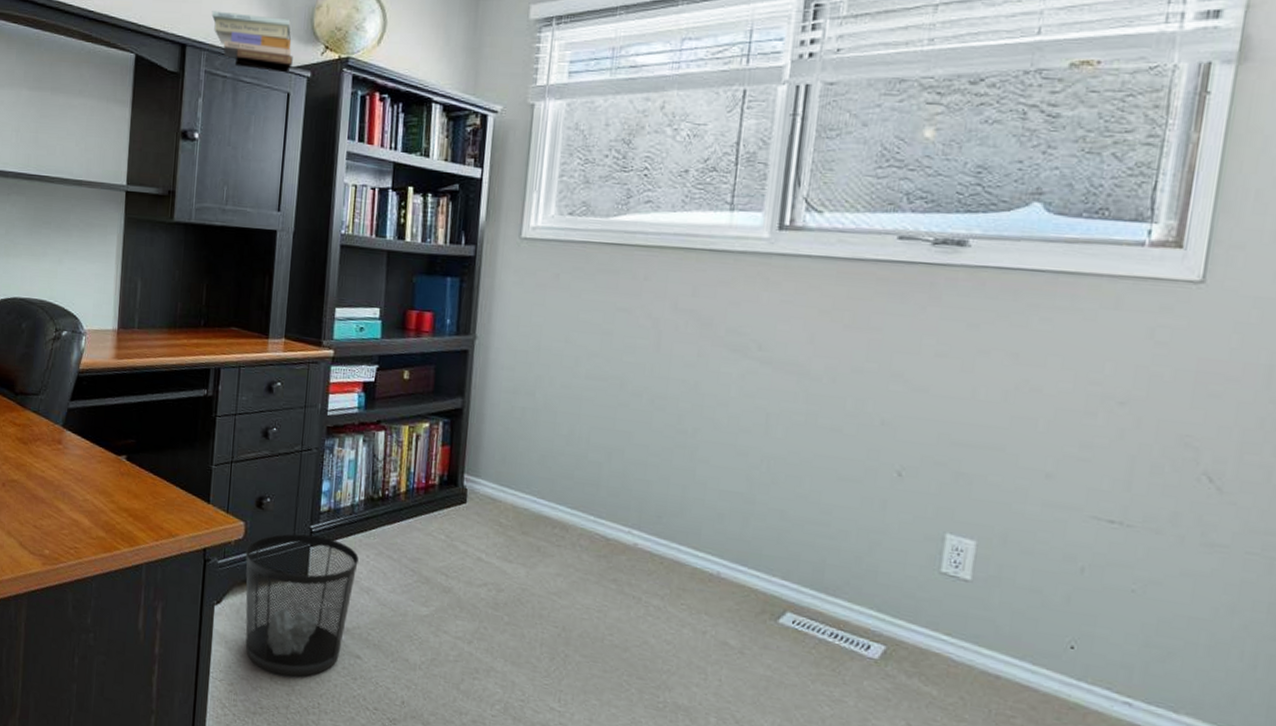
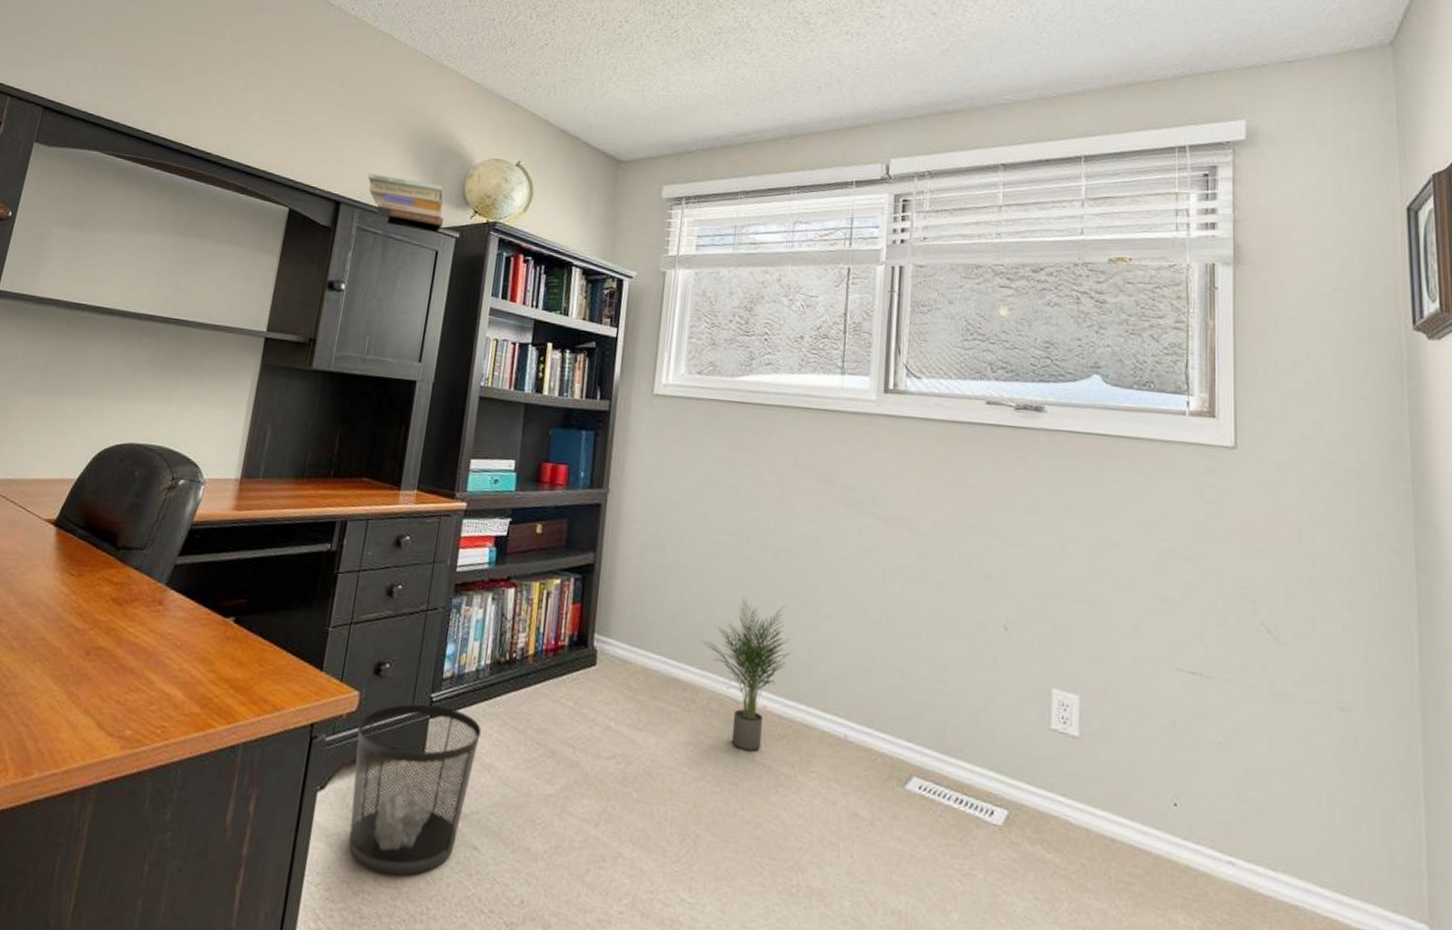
potted plant: none [570,442,667,584] -> present [700,598,794,751]

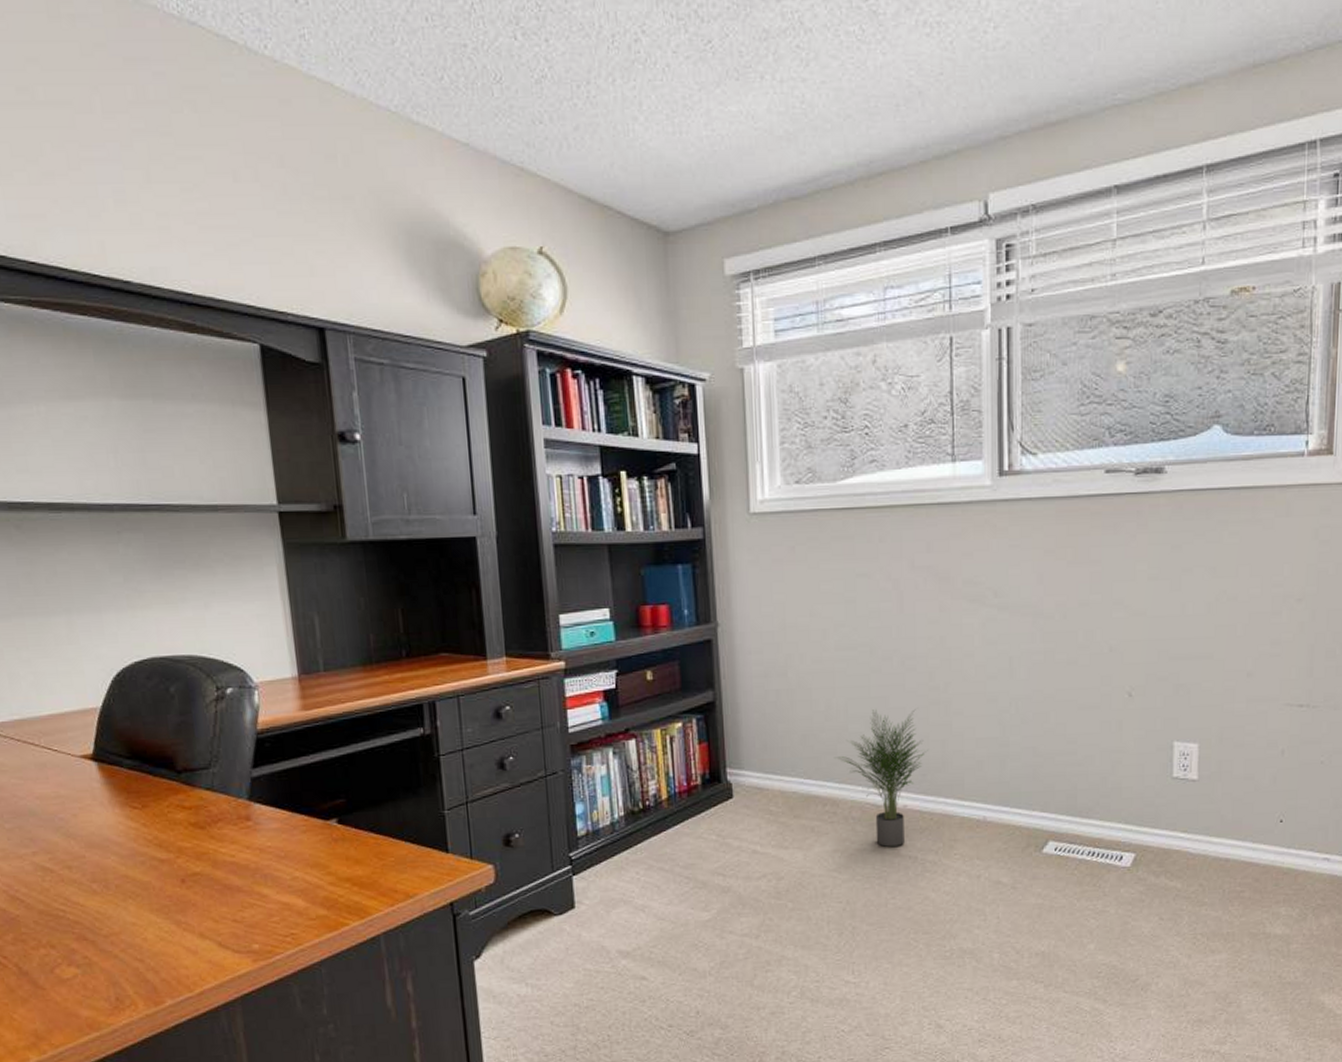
waste bin: present [348,703,481,876] -> none [499,862,628,1017]
books: present [367,173,444,233] -> none [350,285,463,354]

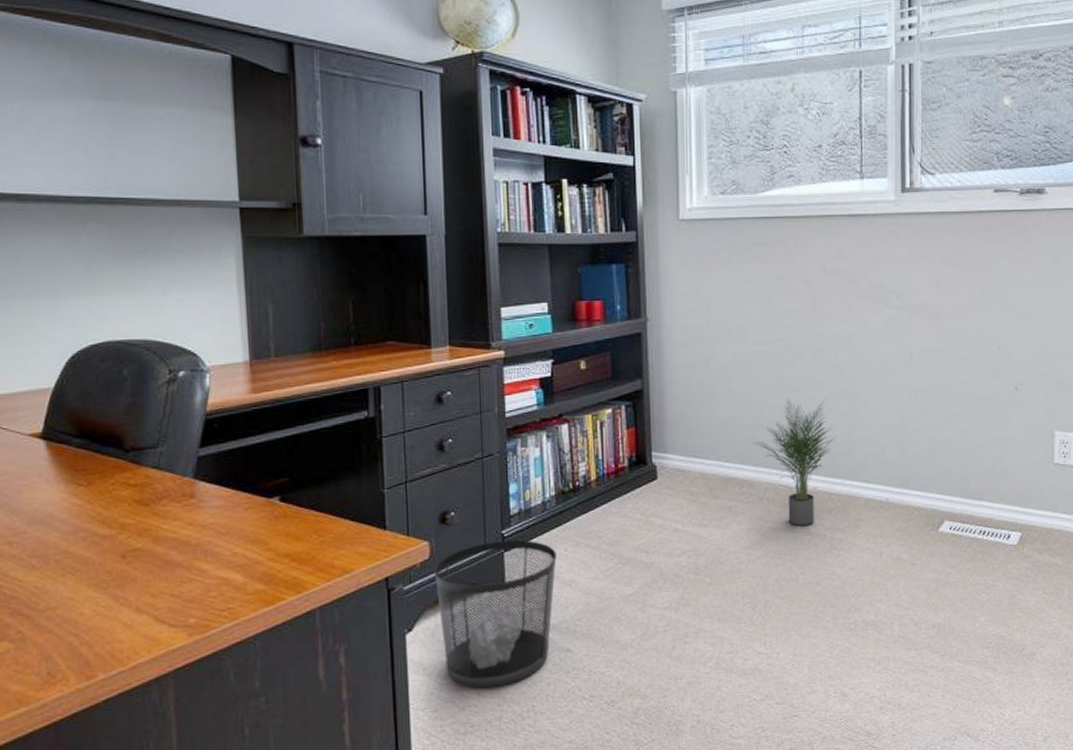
waste bin: none [499,862,628,1017] -> present [433,539,557,689]

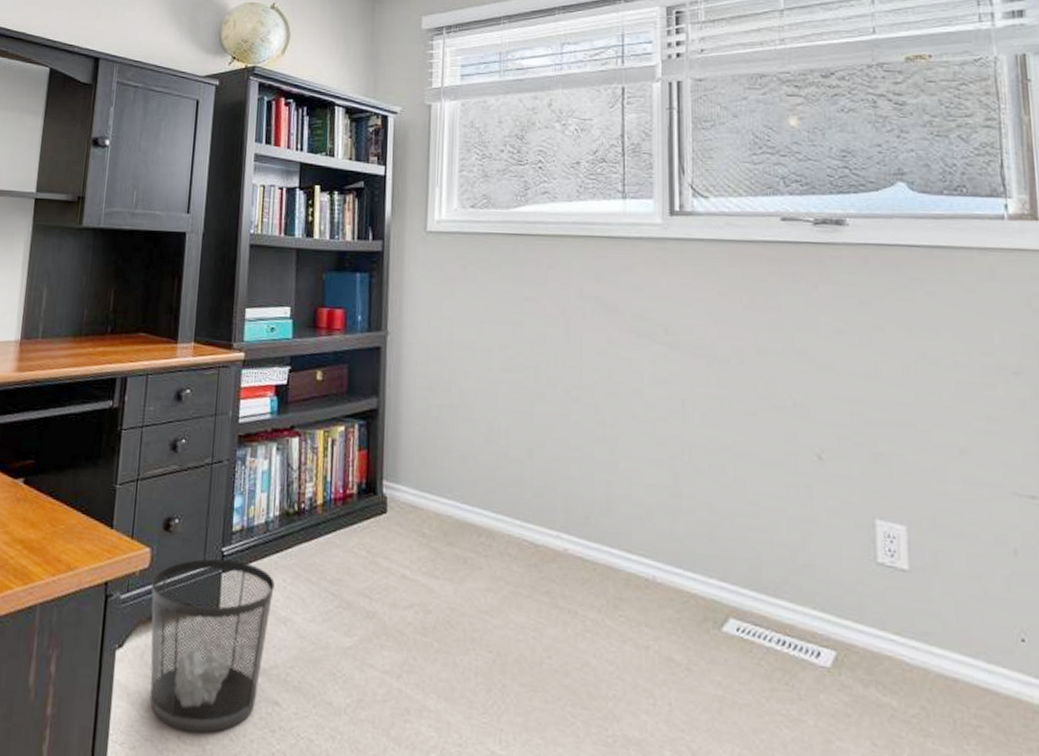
potted plant: present [752,399,837,527] -> none [493,438,592,597]

